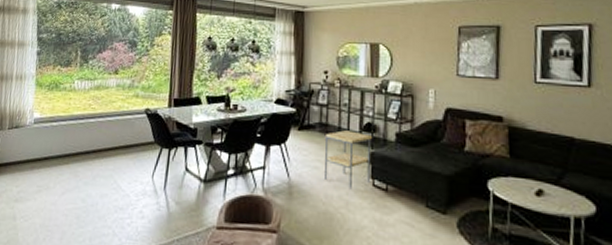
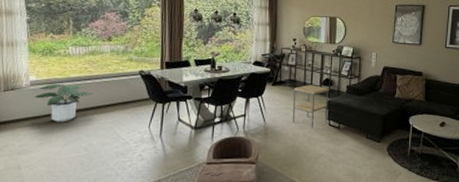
potted plant: none [36,122,96,167] -> present [34,84,94,122]

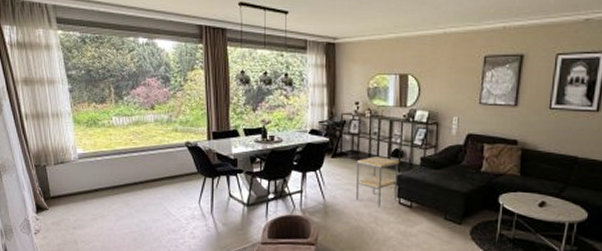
potted plant: present [34,84,94,122] -> none [83,157,141,197]

